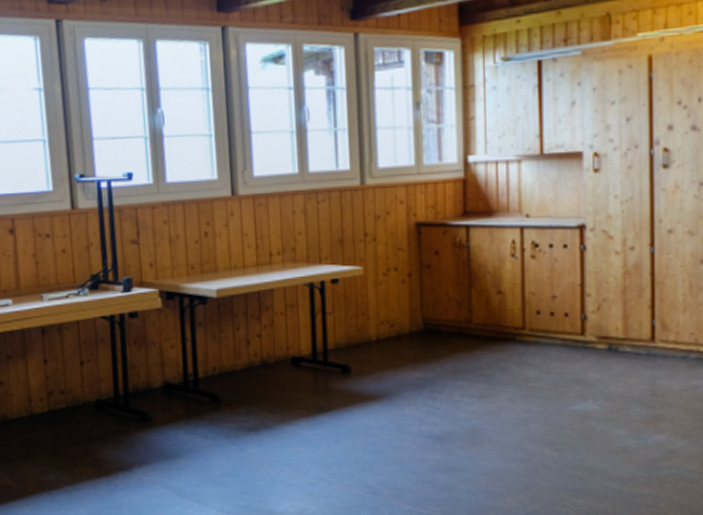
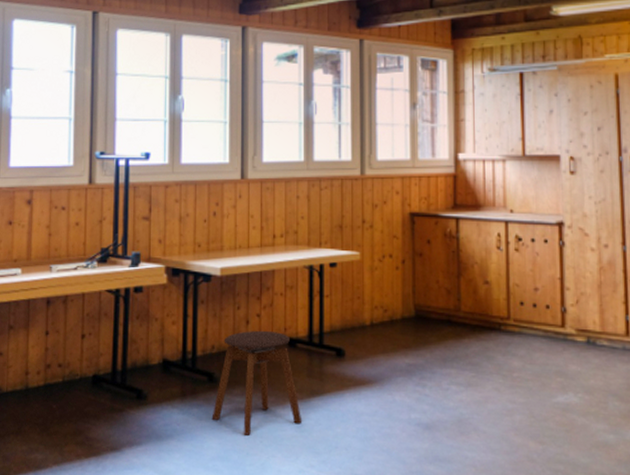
stool: none [218,350,310,452] -> present [211,330,303,435]

